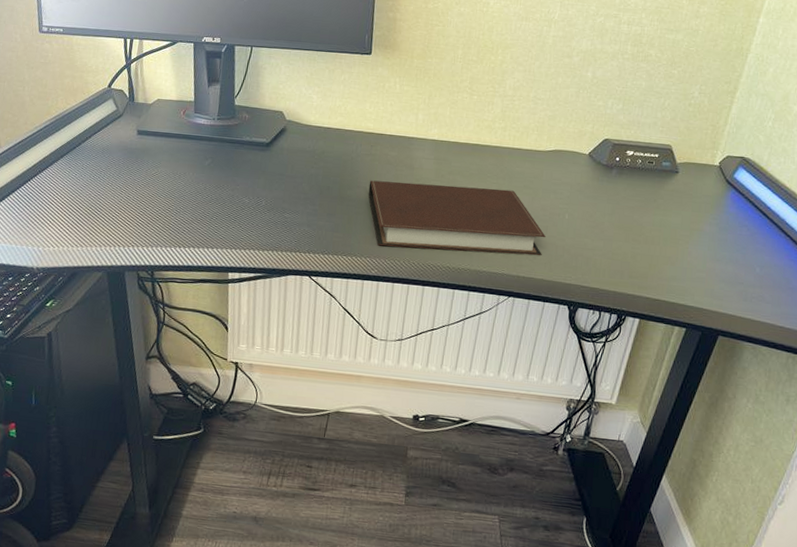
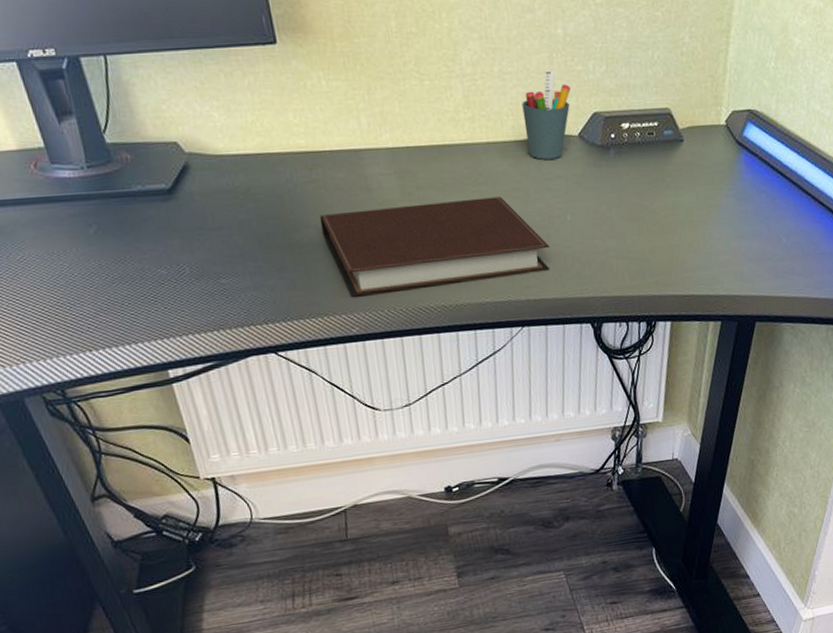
pen holder: none [544,101,589,169] -> present [522,70,571,160]

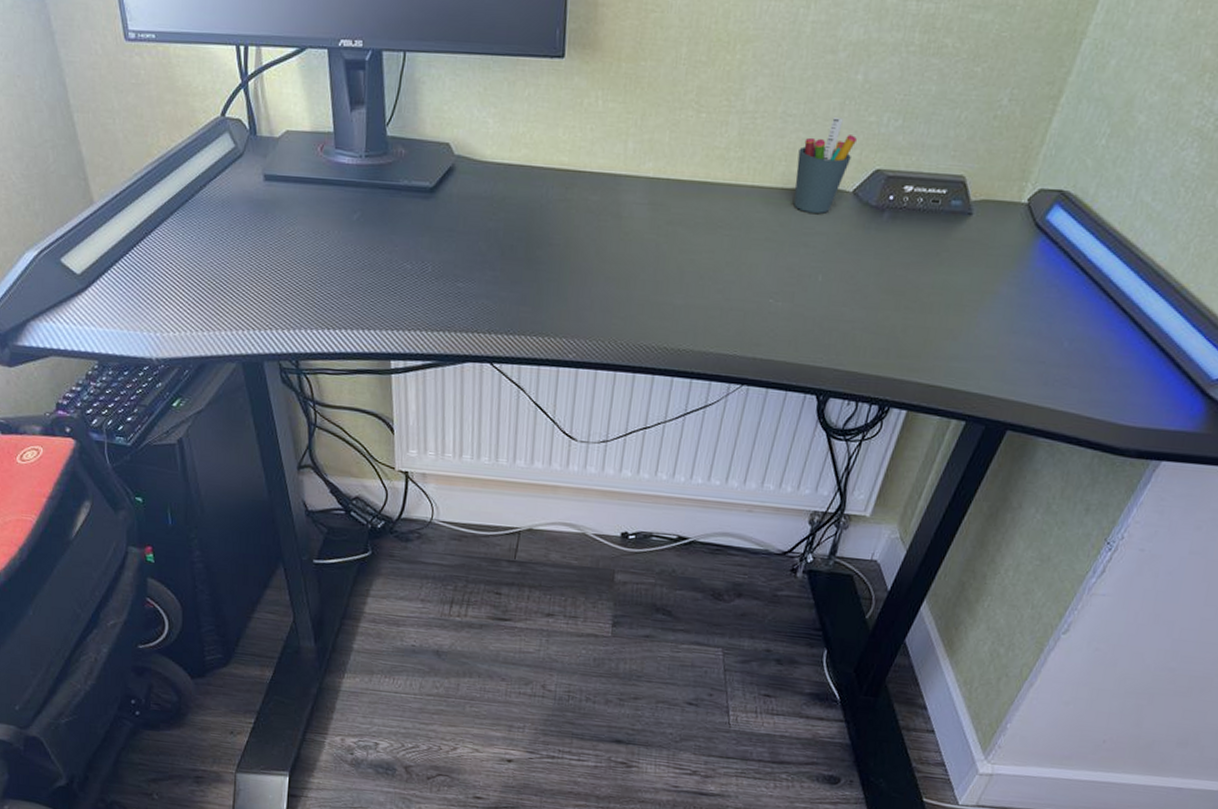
notebook: present [319,196,550,297] -> none [562,235,792,331]

